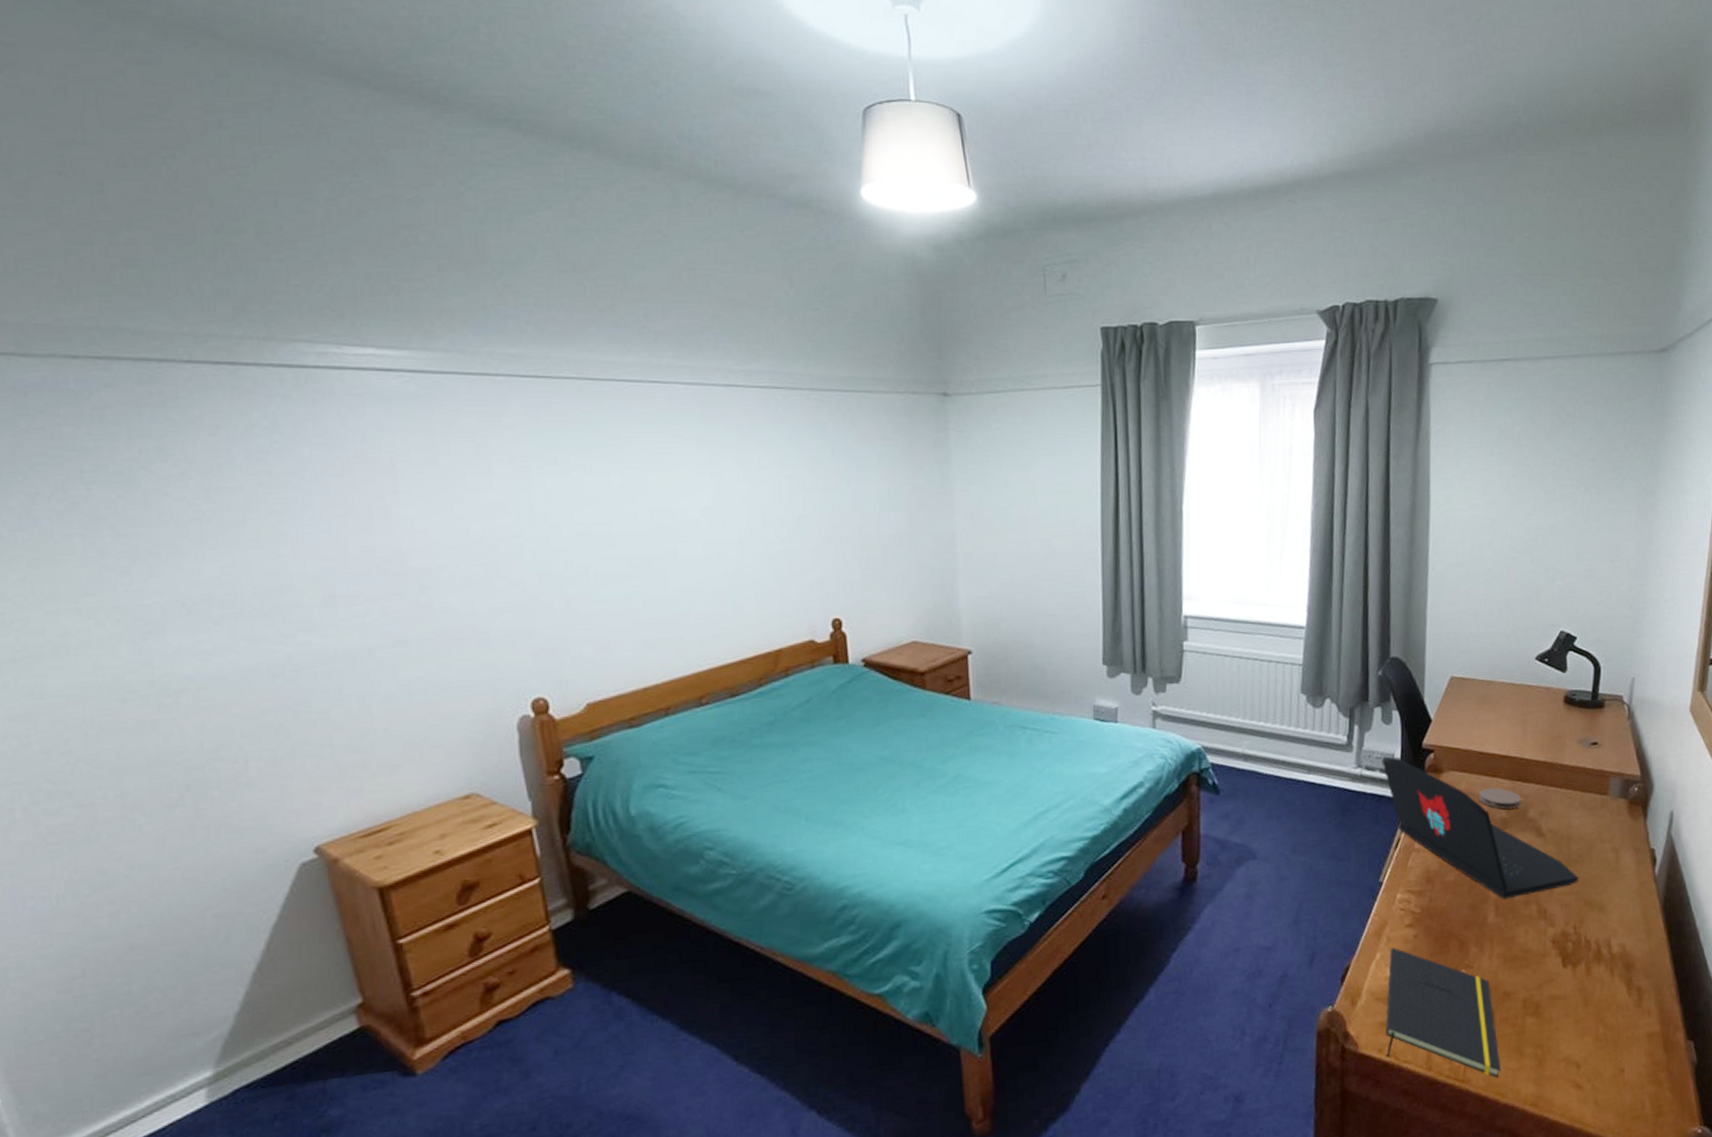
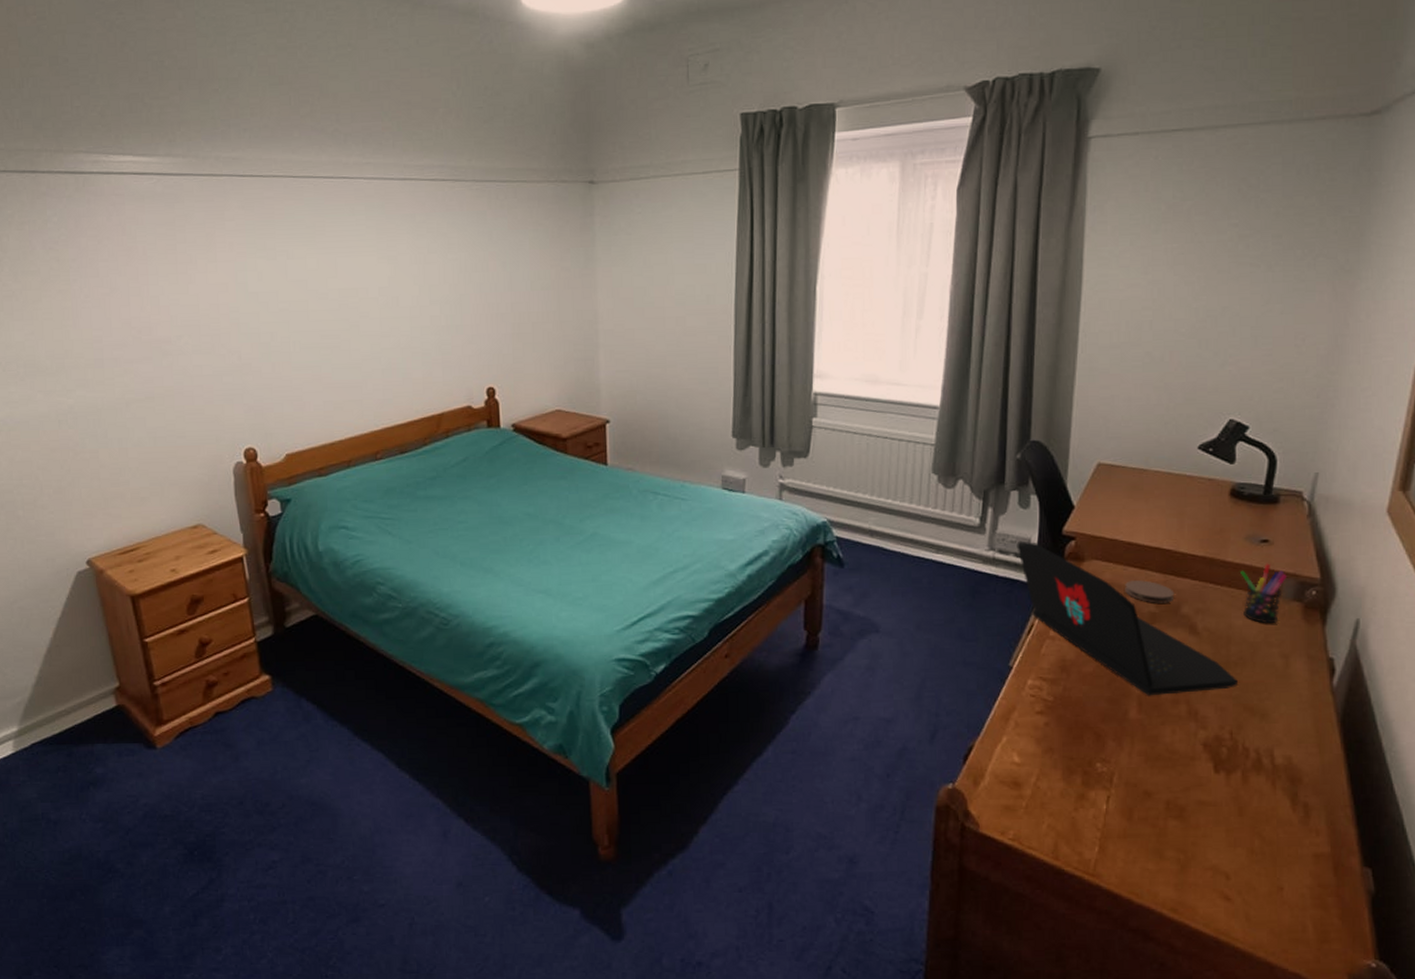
notepad: present [1385,947,1501,1079] -> none [1009,733,1137,878]
pen holder: none [1575,764,1615,821] -> present [1239,563,1288,624]

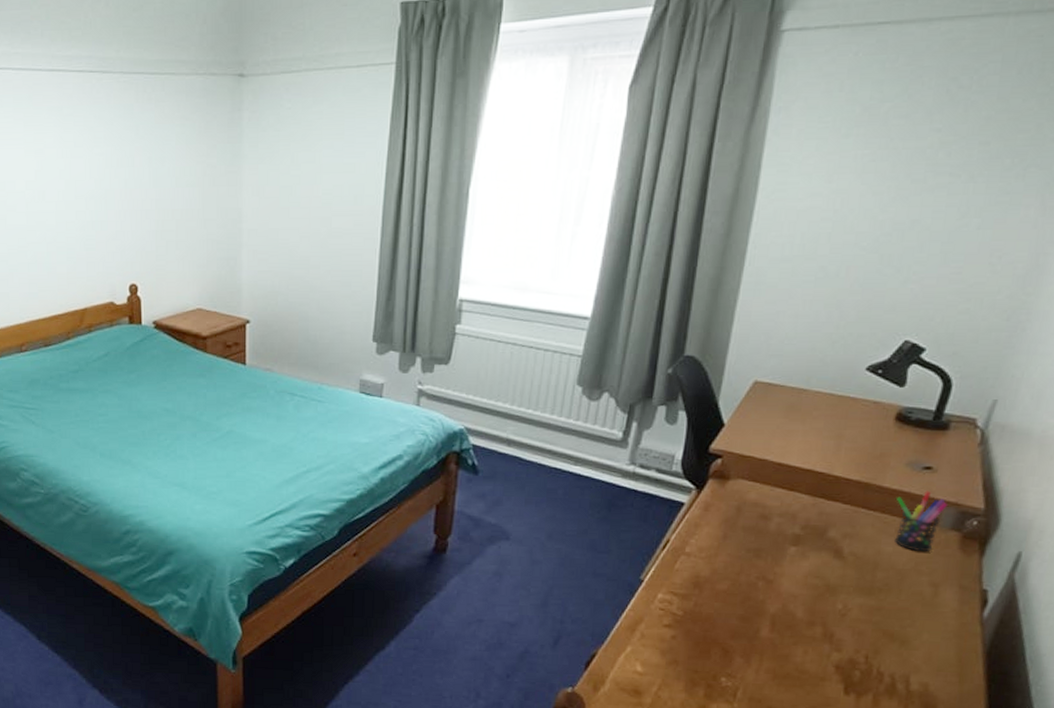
laptop: present [1016,541,1238,696] -> none [659,456,880,617]
coaster: present [1125,580,1175,603] -> none [770,502,823,526]

